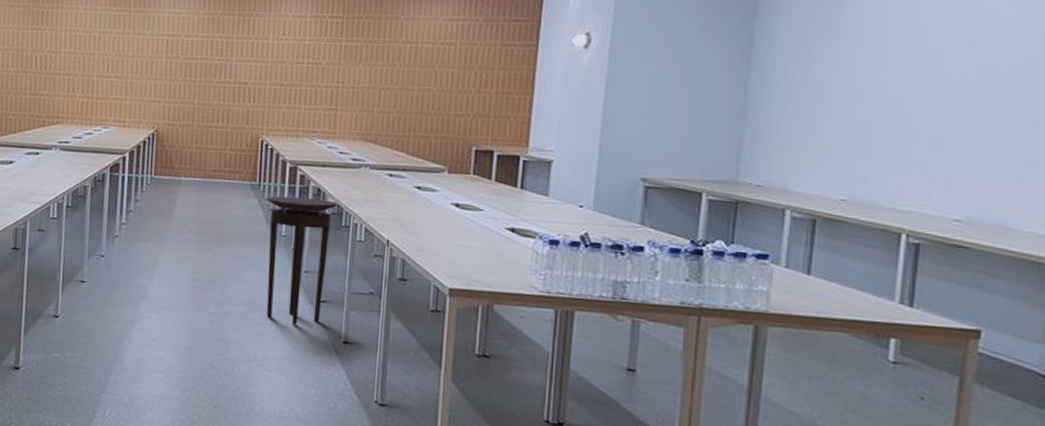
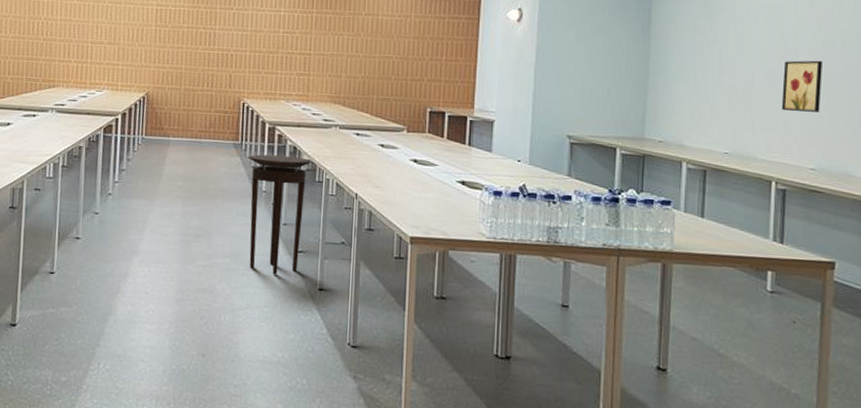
wall art: none [919,90,979,153] -> present [781,60,823,112]

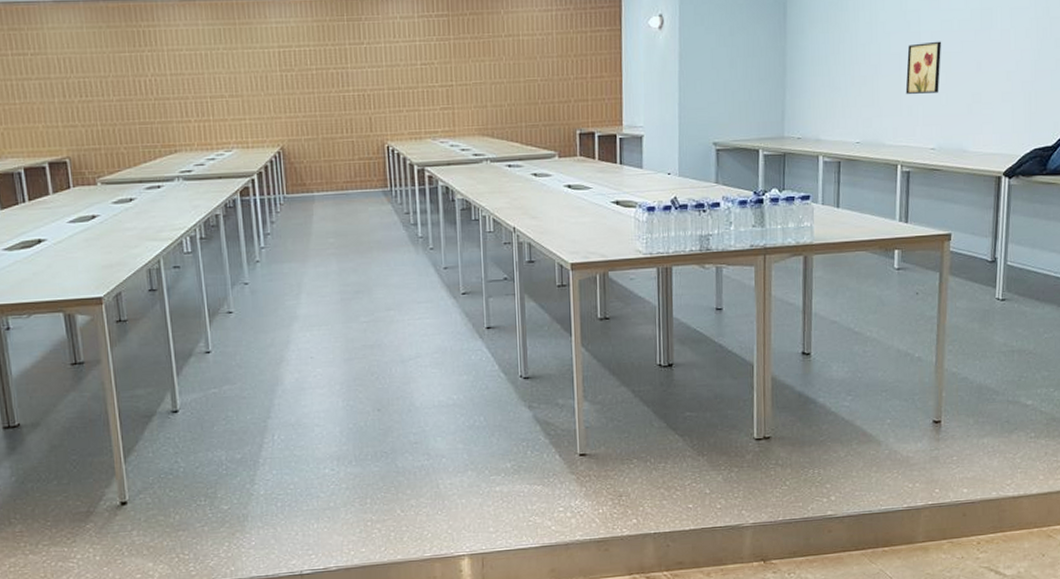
stool: present [248,154,311,275] -> none [400,197,465,320]

